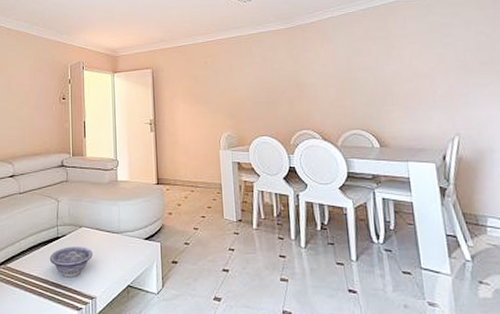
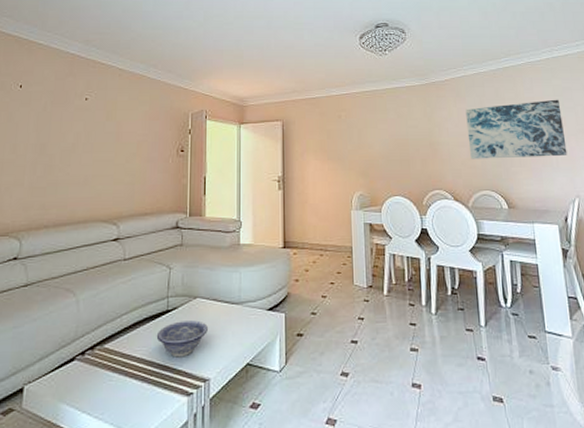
wall art: none [333,36,446,100] -> present [466,99,568,159]

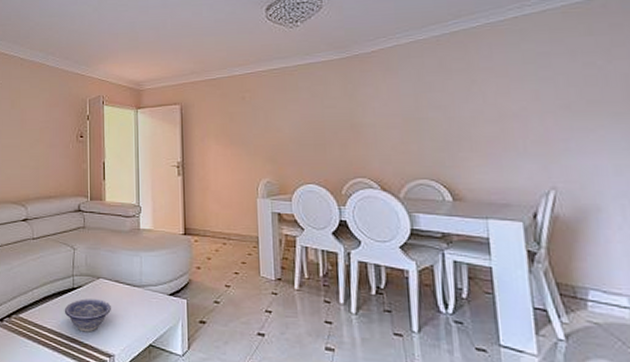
wall art: present [466,99,568,159] -> none [398,68,540,143]

